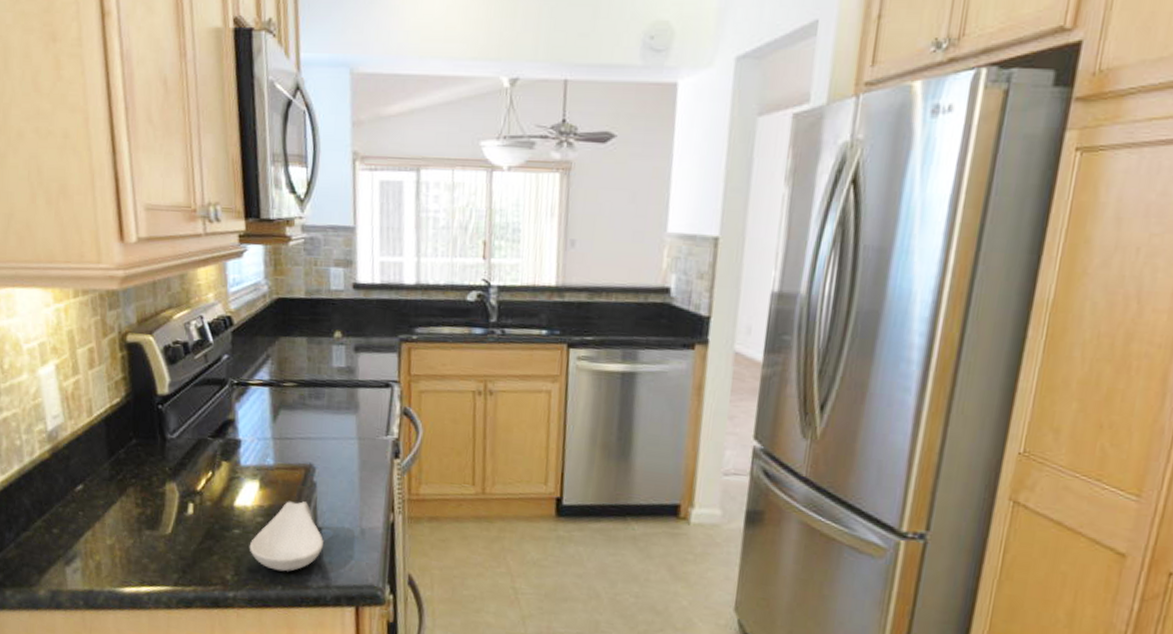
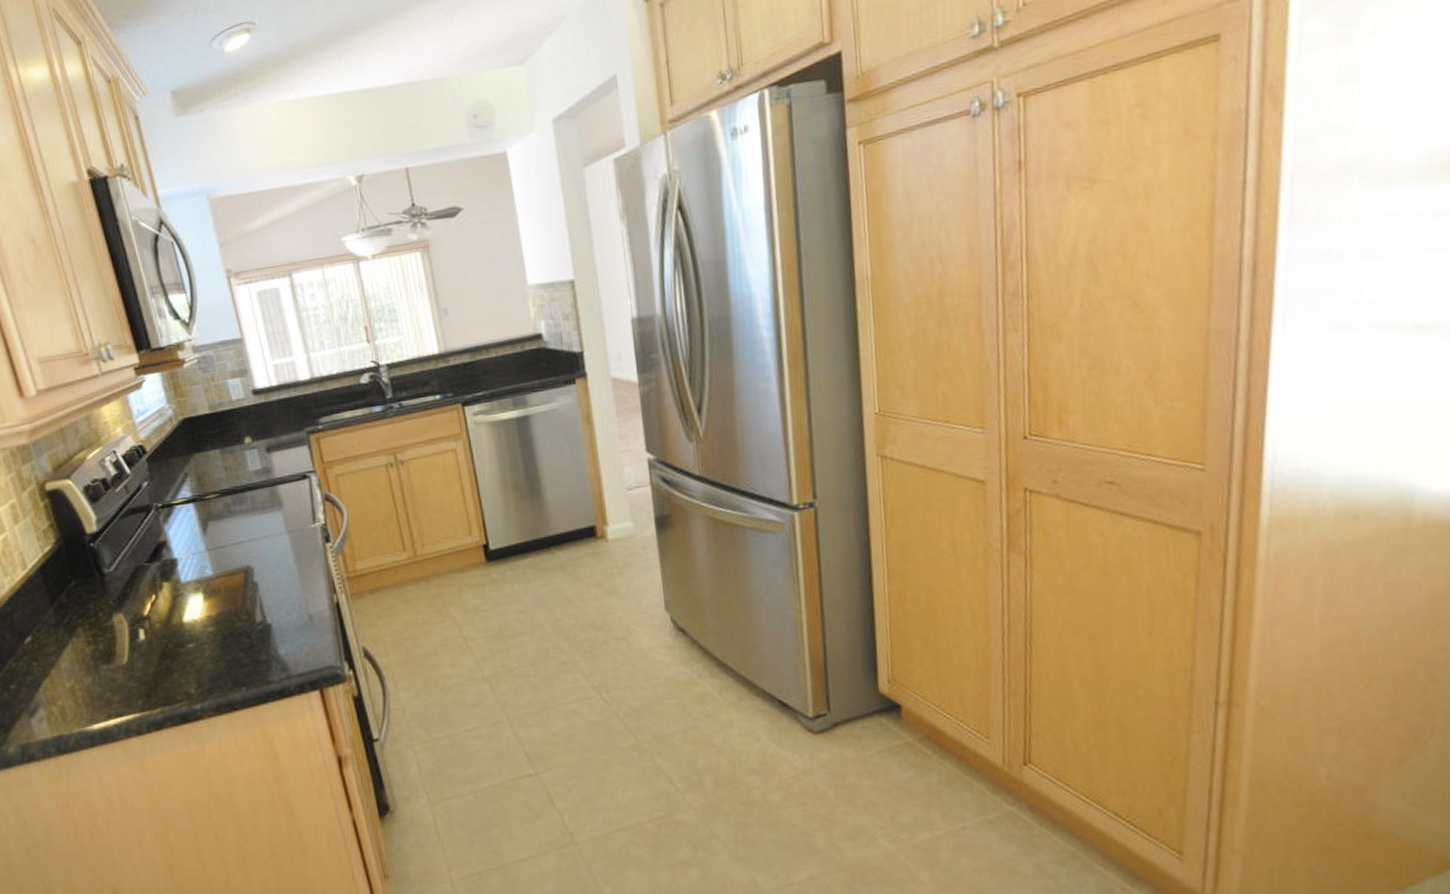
spoon rest: present [249,501,323,572] -> none [205,602,277,674]

